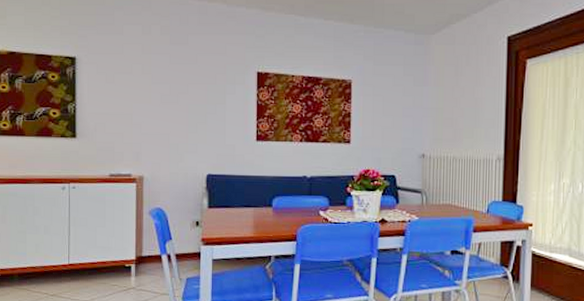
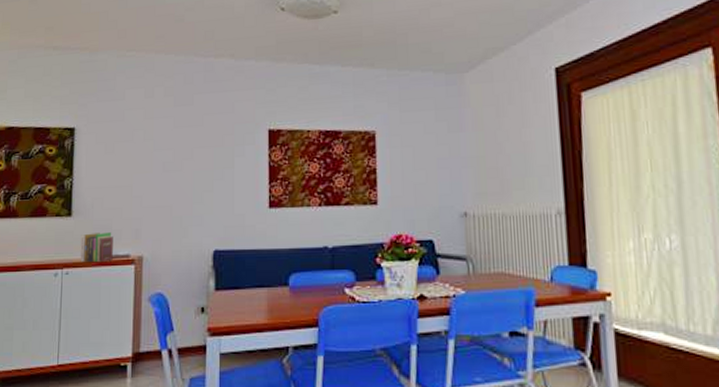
books: none [85,153,116,180] -> present [80,232,113,263]

